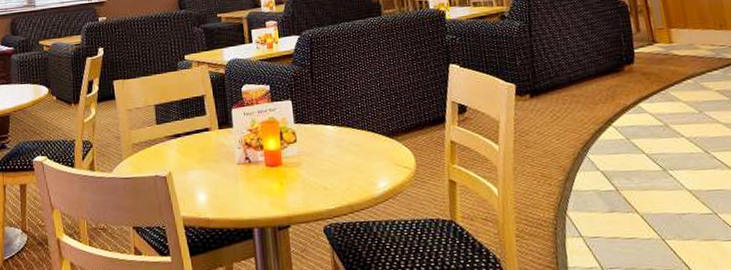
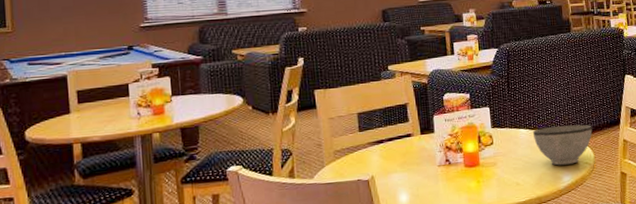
bowl: none [340,121,412,169] -> present [532,124,592,166]

